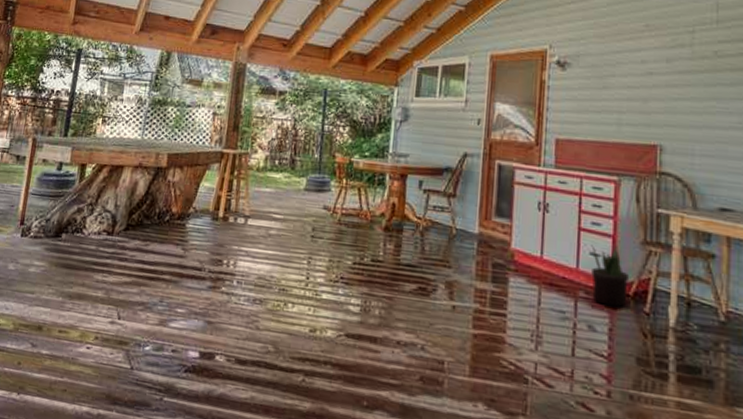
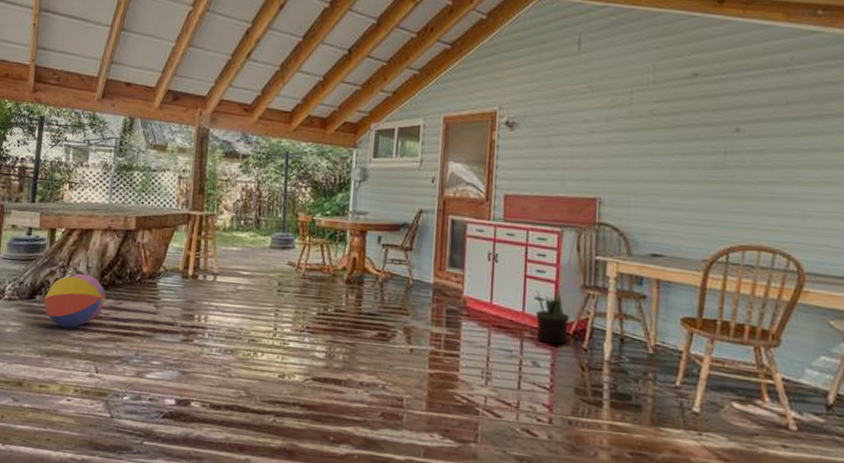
beachball: none [70,212,133,270] -> present [44,273,106,328]

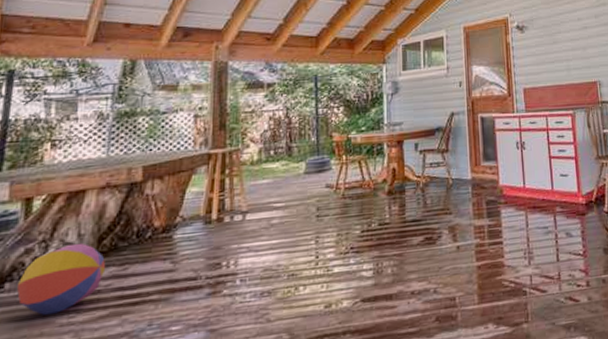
planter: present [536,290,570,346] -> none [560,165,592,215]

